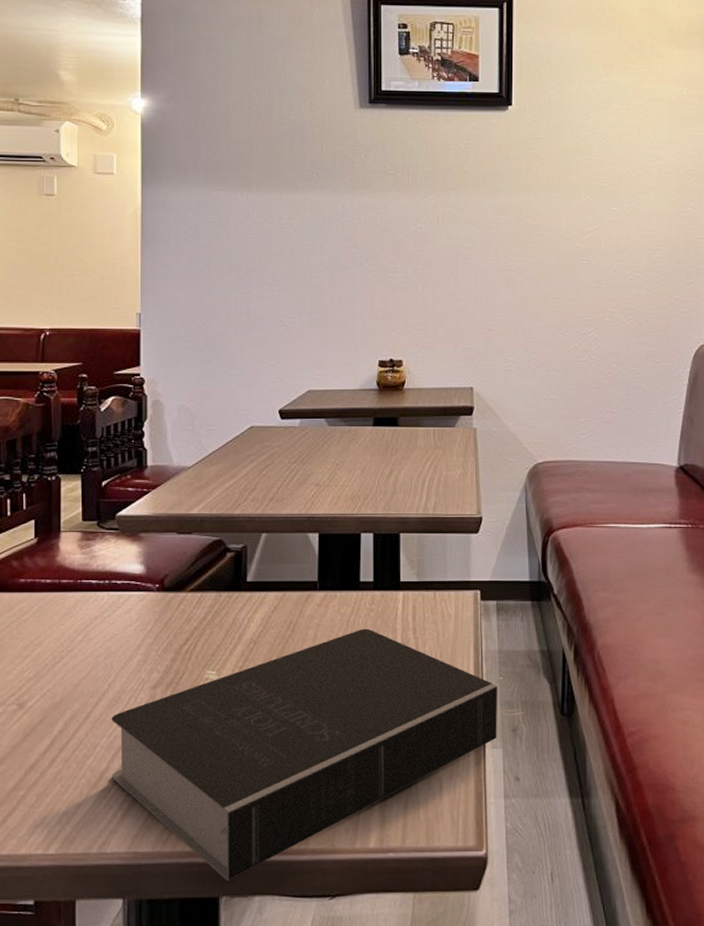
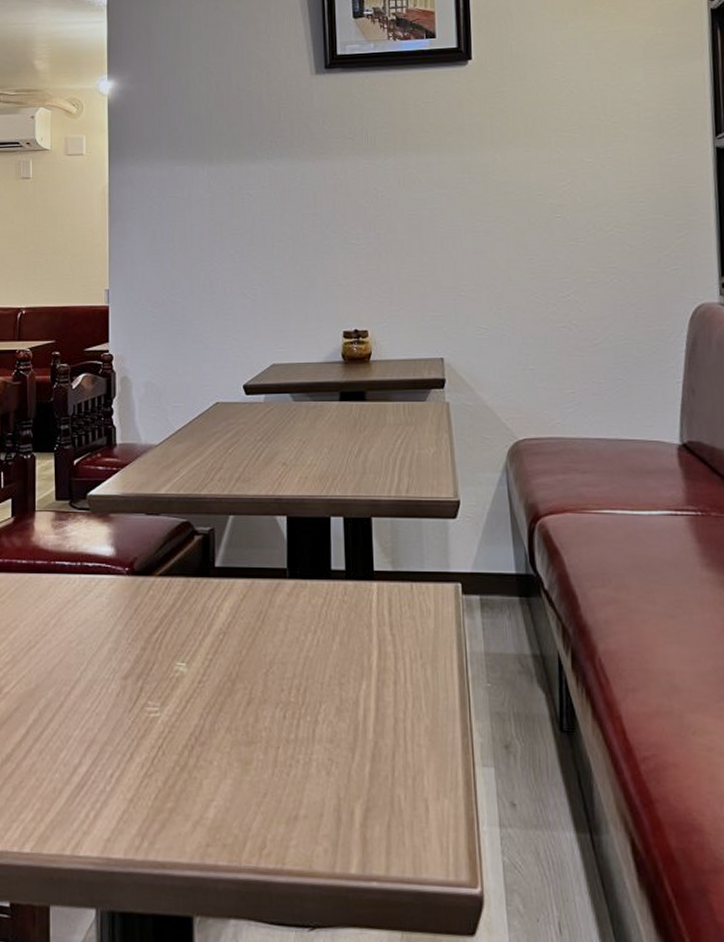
book: present [111,628,525,881] -> none [83,622,518,899]

